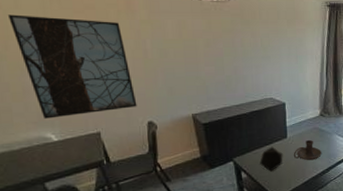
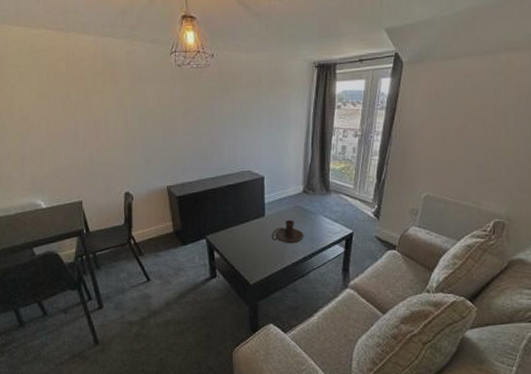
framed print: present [7,14,137,119] -> none [13,88,116,186]
decorative tray: present [260,146,283,172] -> none [234,225,260,253]

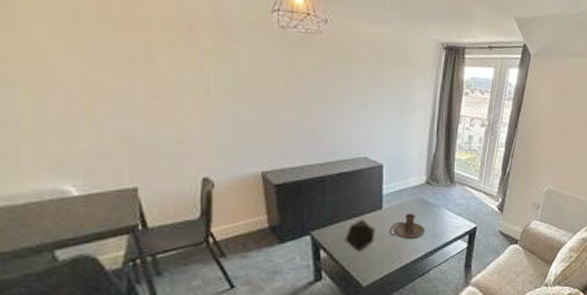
decorative tray: none [234,225,260,253] -> present [345,219,376,251]

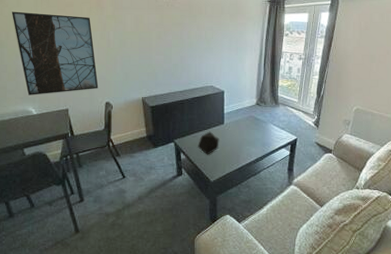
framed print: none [28,28,191,166] -> present [11,11,99,95]
candle holder: present [388,213,425,240] -> none [229,127,256,148]

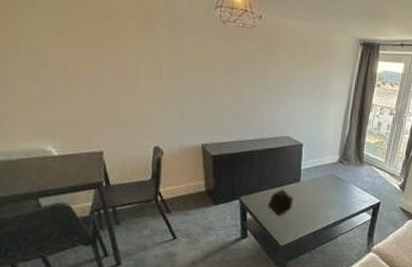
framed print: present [11,11,99,95] -> none [22,16,145,131]

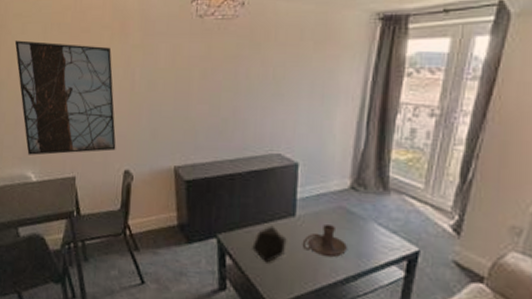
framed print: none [22,16,145,131] -> present [14,40,116,155]
candle holder: none [304,186,335,210] -> present [302,223,347,258]

